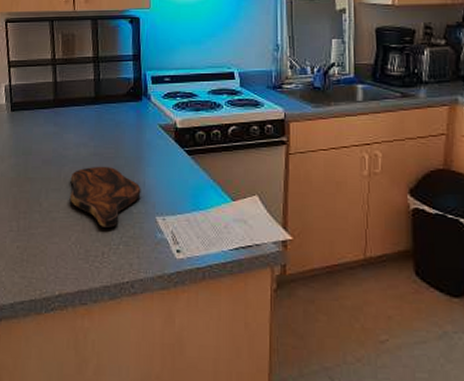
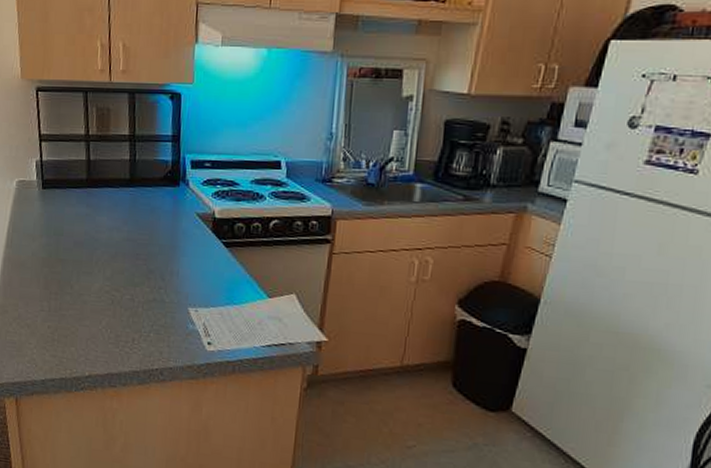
cutting board: present [69,166,141,227] -> none [101,252,175,315]

